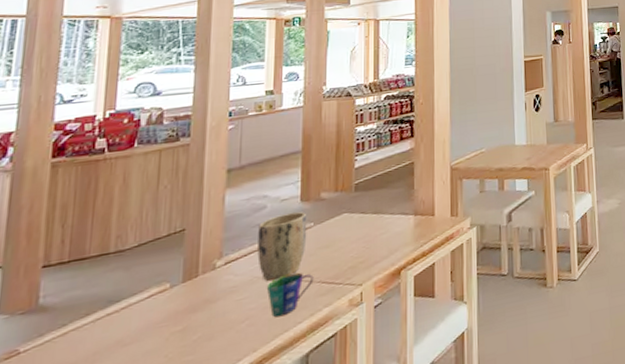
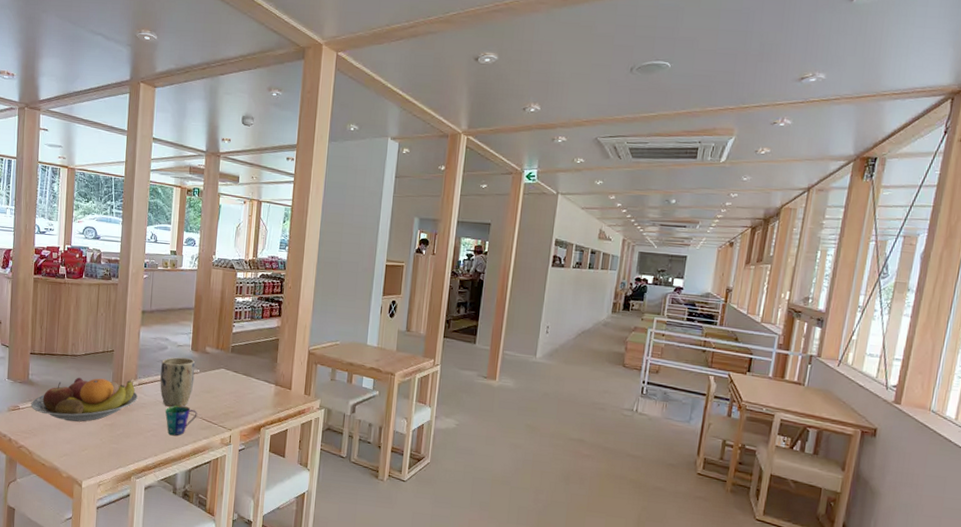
fruit bowl: none [41,262,224,349] -> present [31,377,138,422]

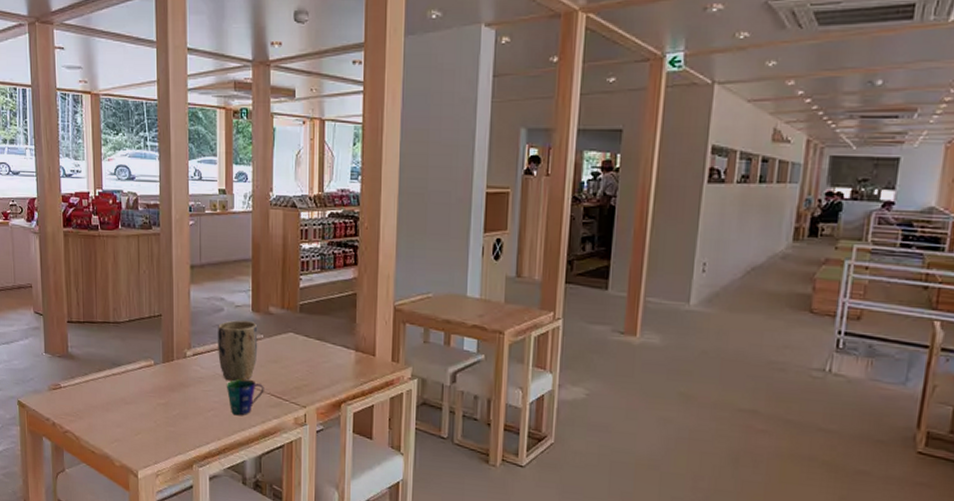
fruit bowl: present [31,377,138,422] -> none [73,348,193,402]

